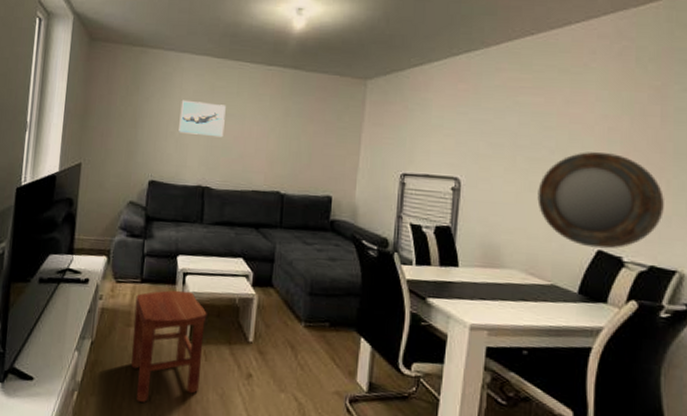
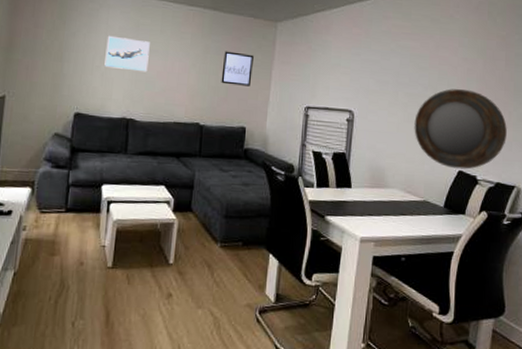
stool: present [131,290,207,402] -> none [55,218,130,328]
wall art: none [303,113,340,152] -> present [221,51,254,87]

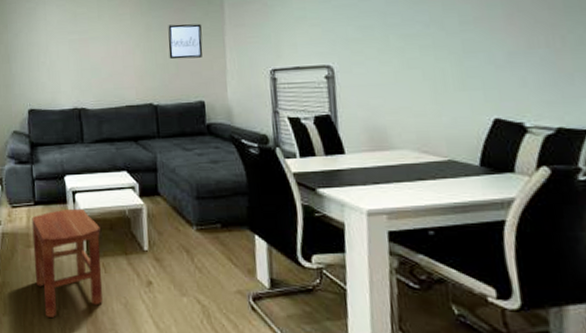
stool: none [55,218,130,328] -> present [32,208,103,317]
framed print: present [104,35,150,72] -> none [47,29,91,62]
home mirror: present [414,89,507,170] -> none [417,17,564,117]

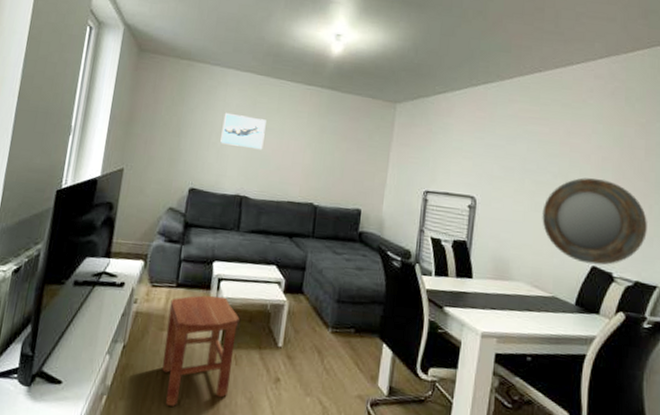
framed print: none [47,29,91,62] -> present [220,112,266,150]
wall art: present [168,23,203,60] -> none [337,131,371,168]
home mirror: none [417,17,564,117] -> present [542,177,647,266]

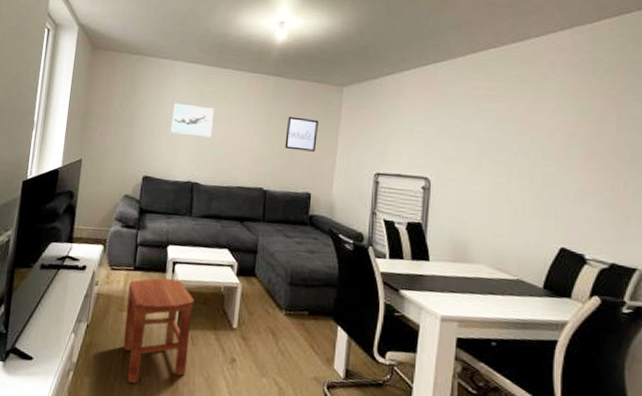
wall art: none [337,131,371,168] -> present [285,116,318,152]
home mirror: present [542,177,647,266] -> none [503,155,623,247]

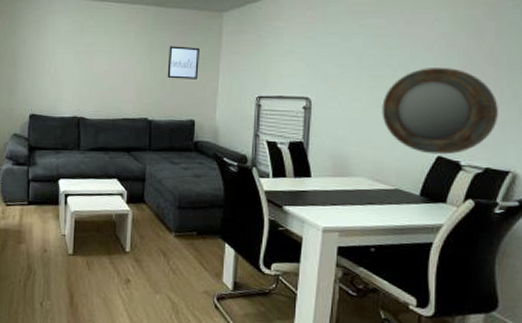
stool: present [123,278,195,384] -> none [23,210,88,308]
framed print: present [171,103,214,138] -> none [54,40,95,72]
home mirror: none [503,155,623,247] -> present [382,68,498,155]

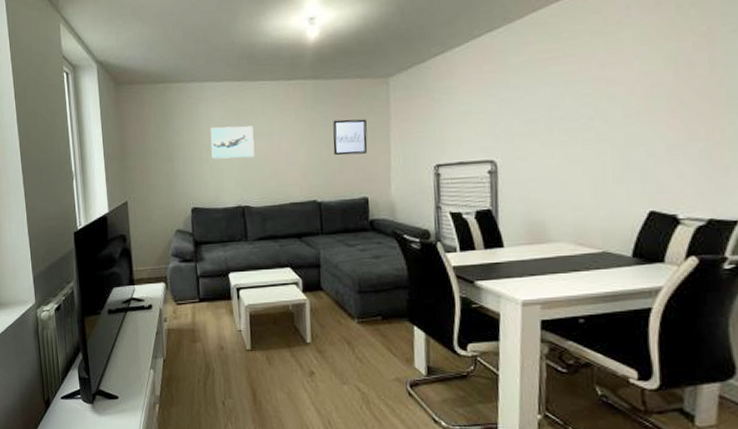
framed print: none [54,40,95,72] -> present [210,125,255,160]
home mirror: present [382,68,498,155] -> none [579,110,720,210]

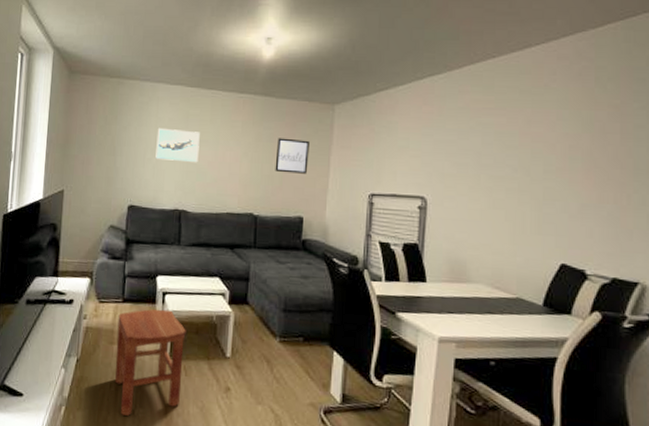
stool: none [197,304,267,407] -> present [115,309,186,416]

